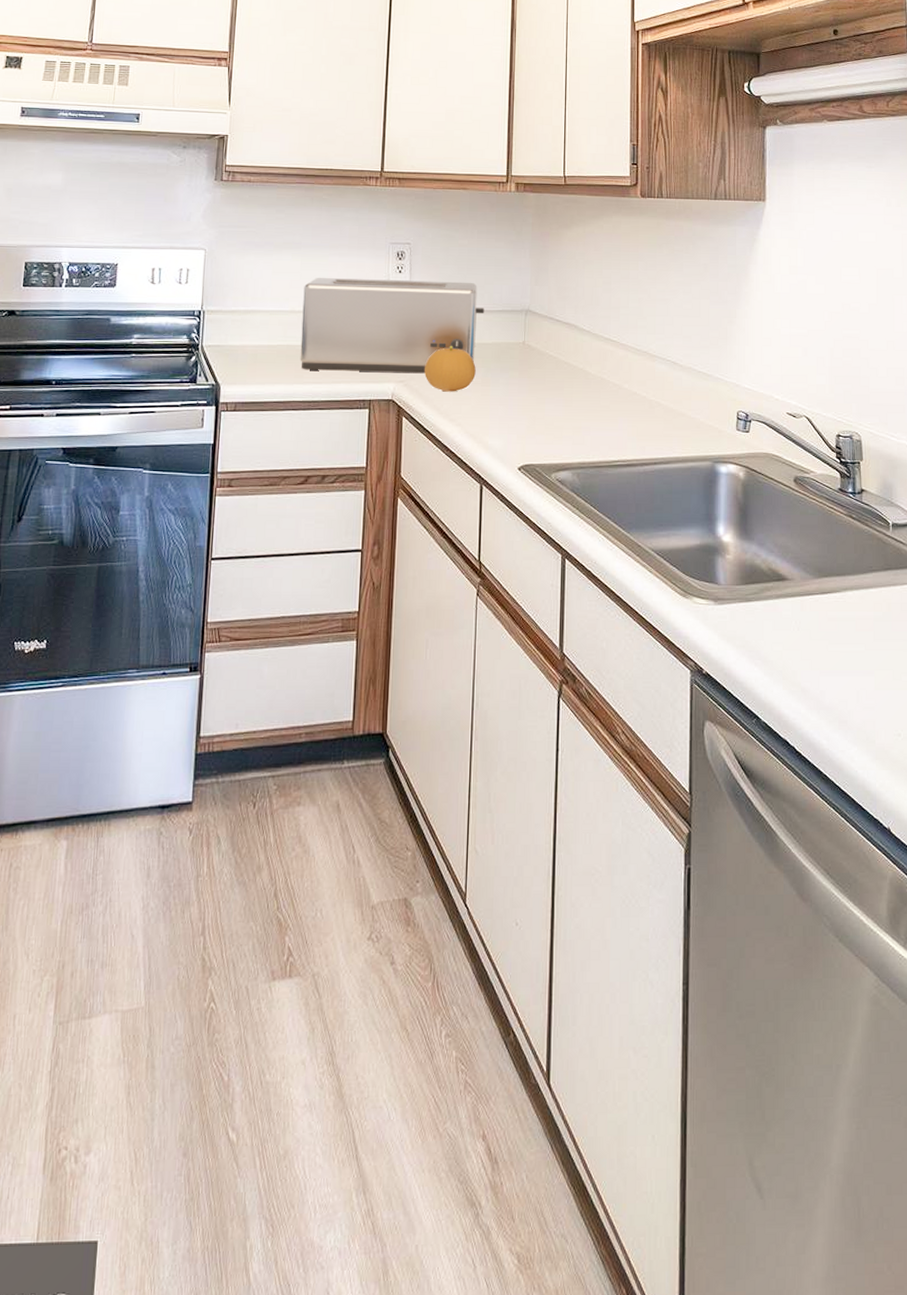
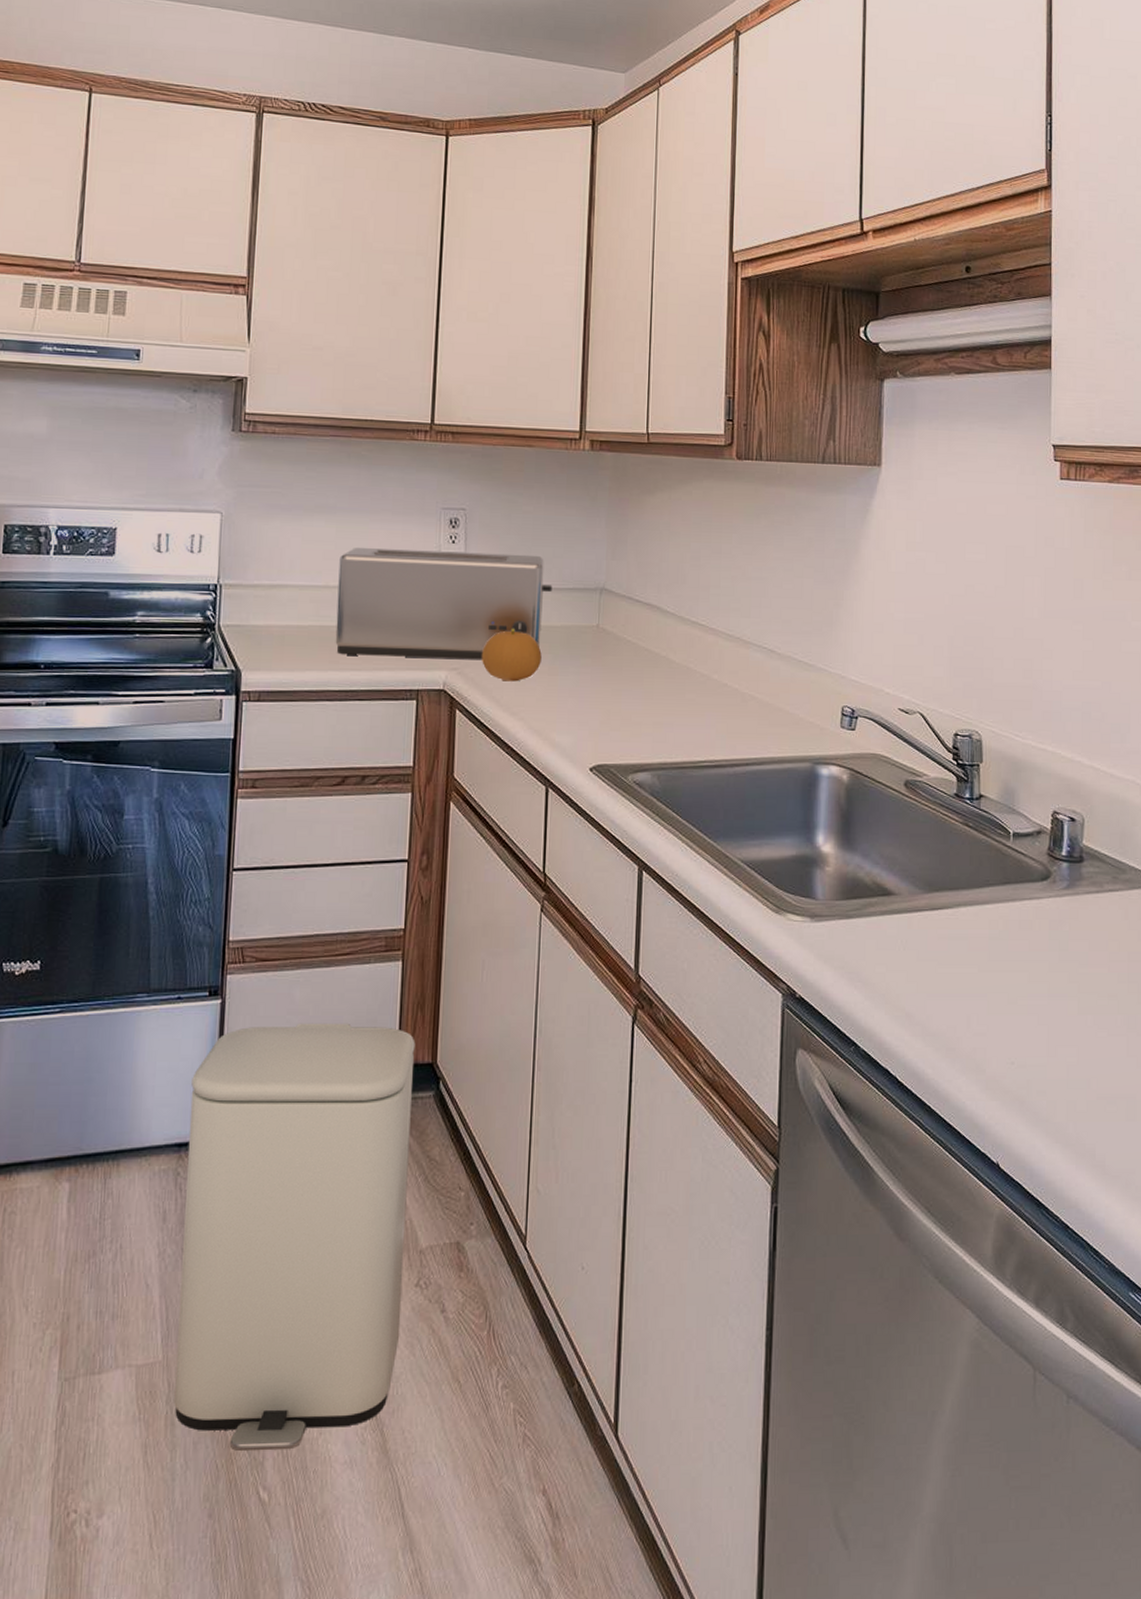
pedal bin: none [153,696,368,1094] -> present [173,1023,416,1452]

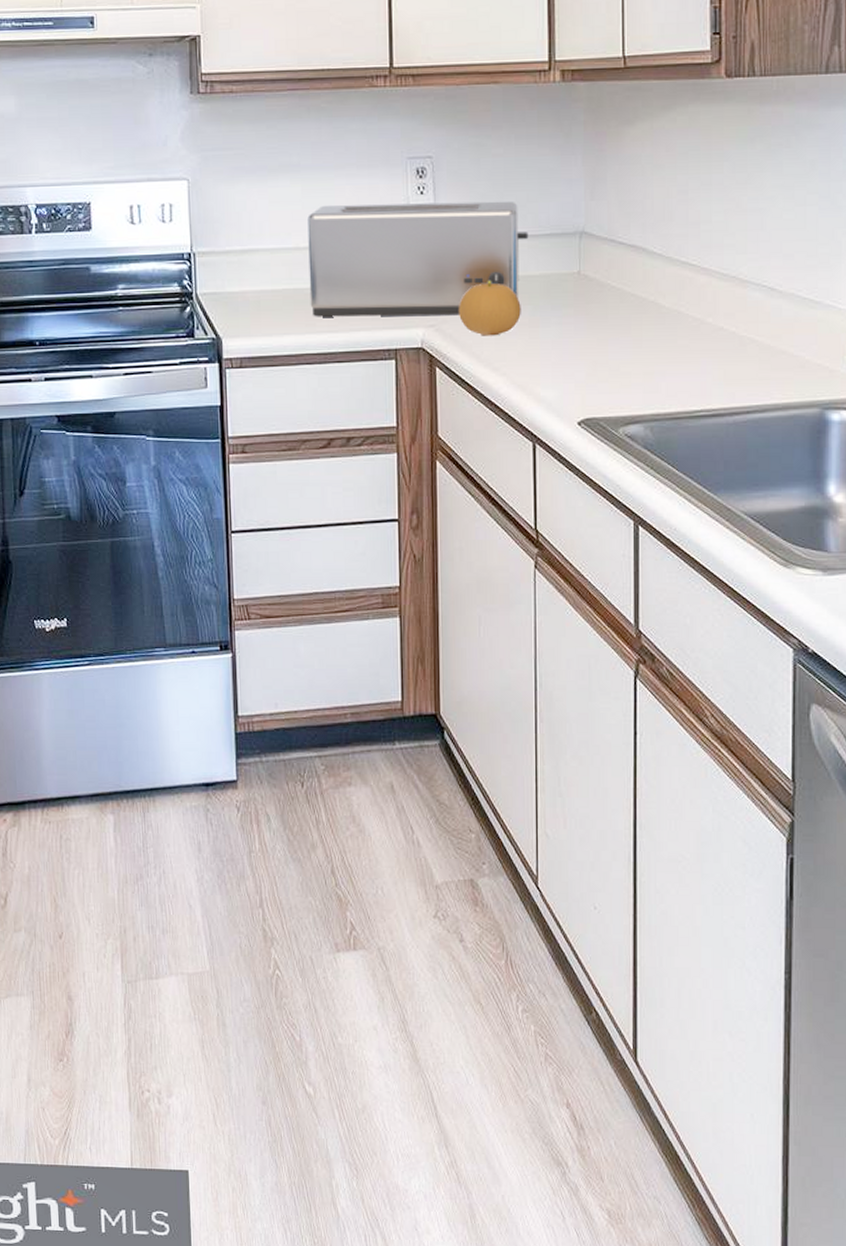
pedal bin: present [173,1023,416,1452] -> none [212,675,423,1053]

